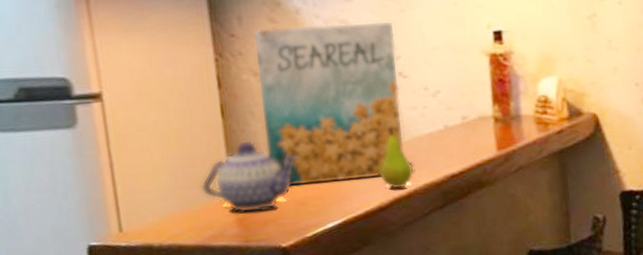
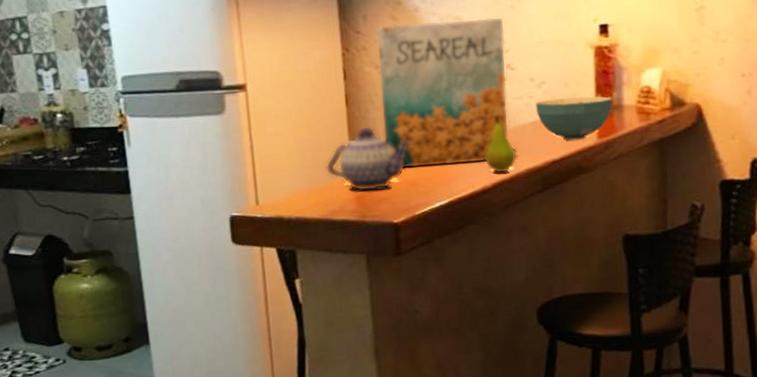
cereal bowl: none [431,106,511,153] -> present [535,96,613,140]

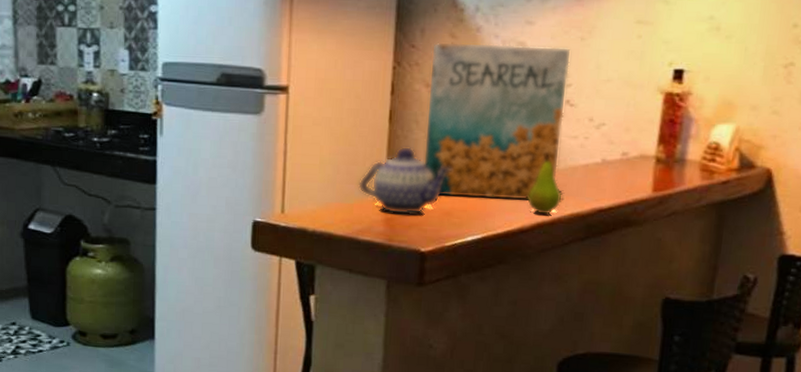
cereal bowl: present [535,96,613,140] -> none [590,143,676,190]

